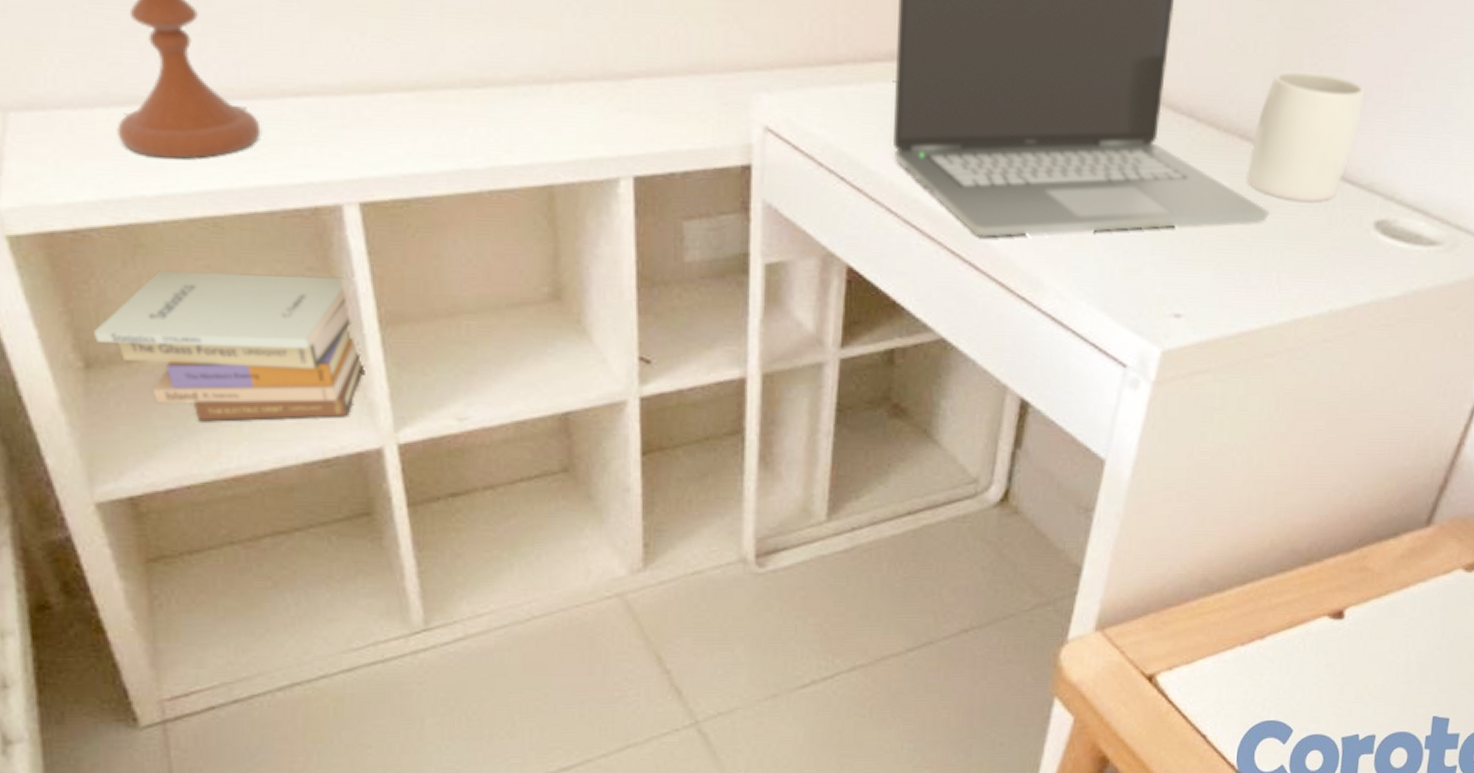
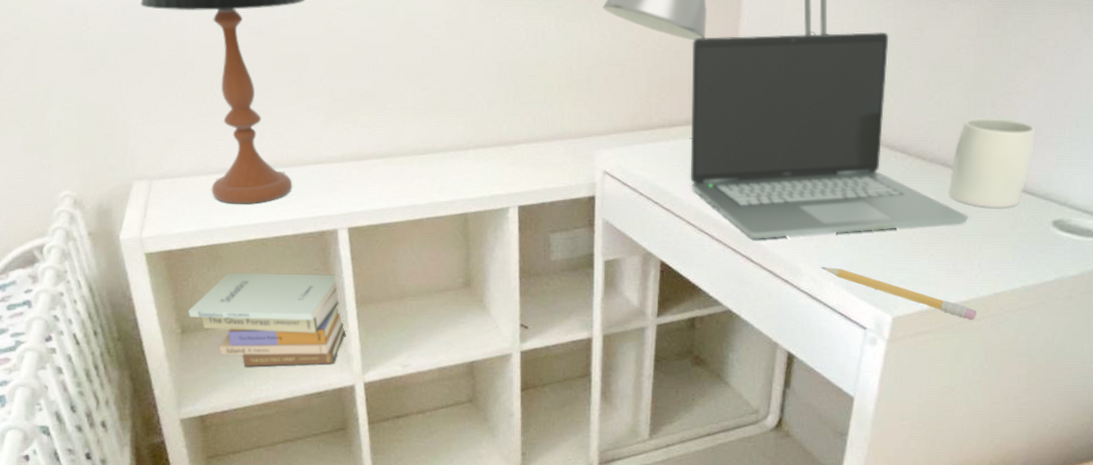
pencil: none [1071,279,1271,356] -> present [821,267,977,321]

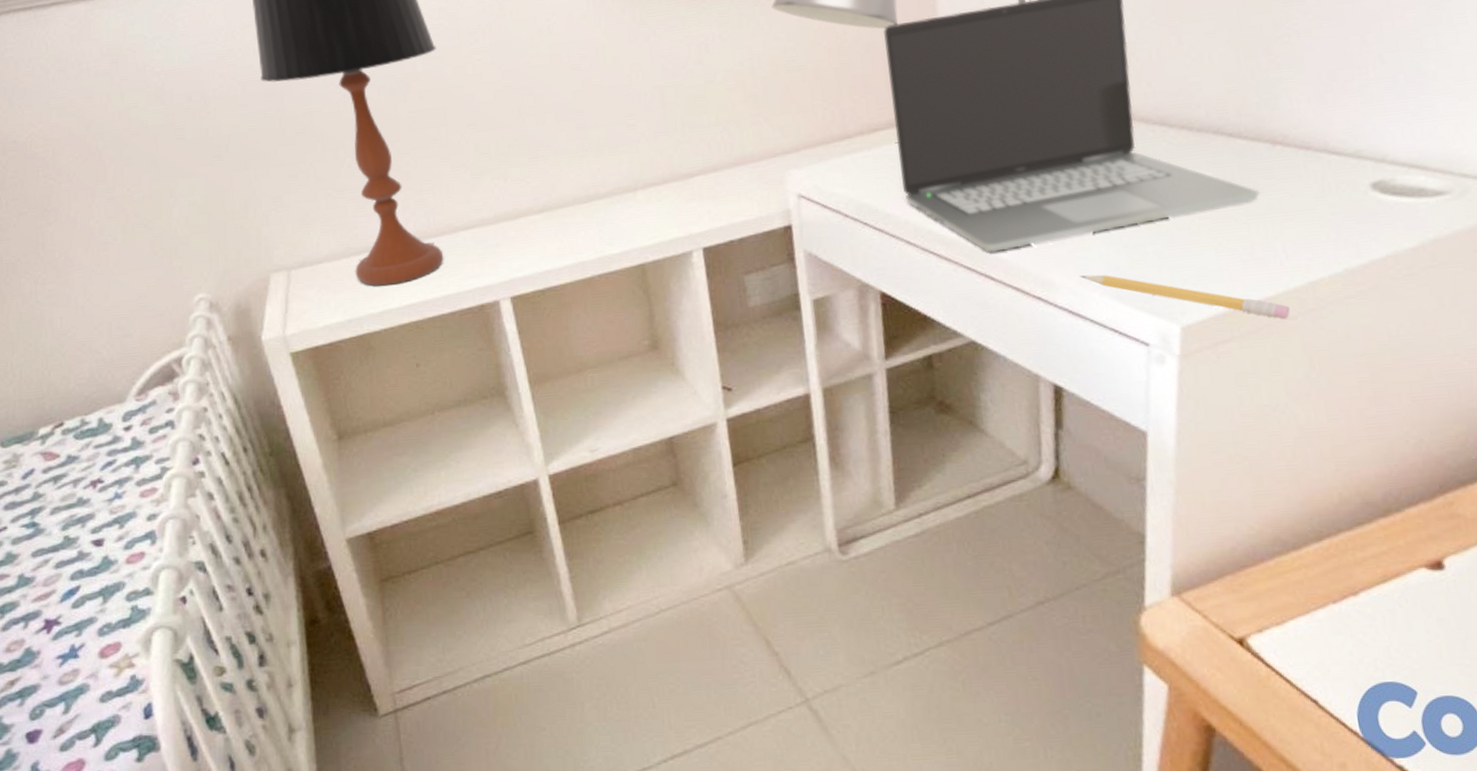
books: present [188,271,346,367] -> none [343,352,522,471]
mug: present [949,117,1036,209] -> none [1226,66,1332,178]

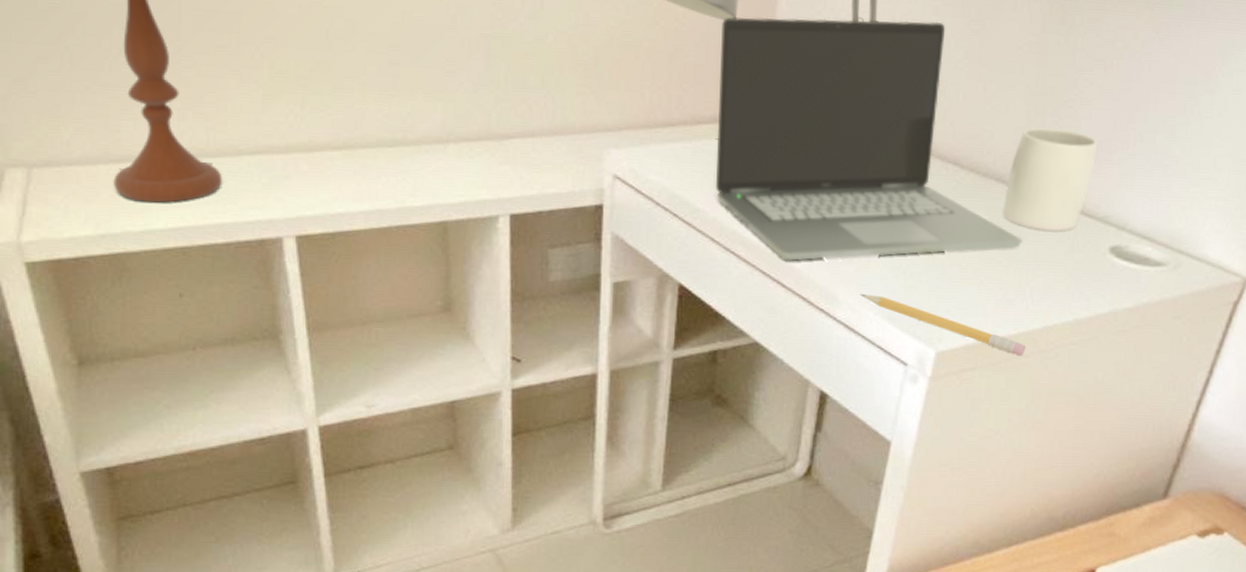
mug: none [1226,66,1332,178] -> present [1002,127,1098,232]

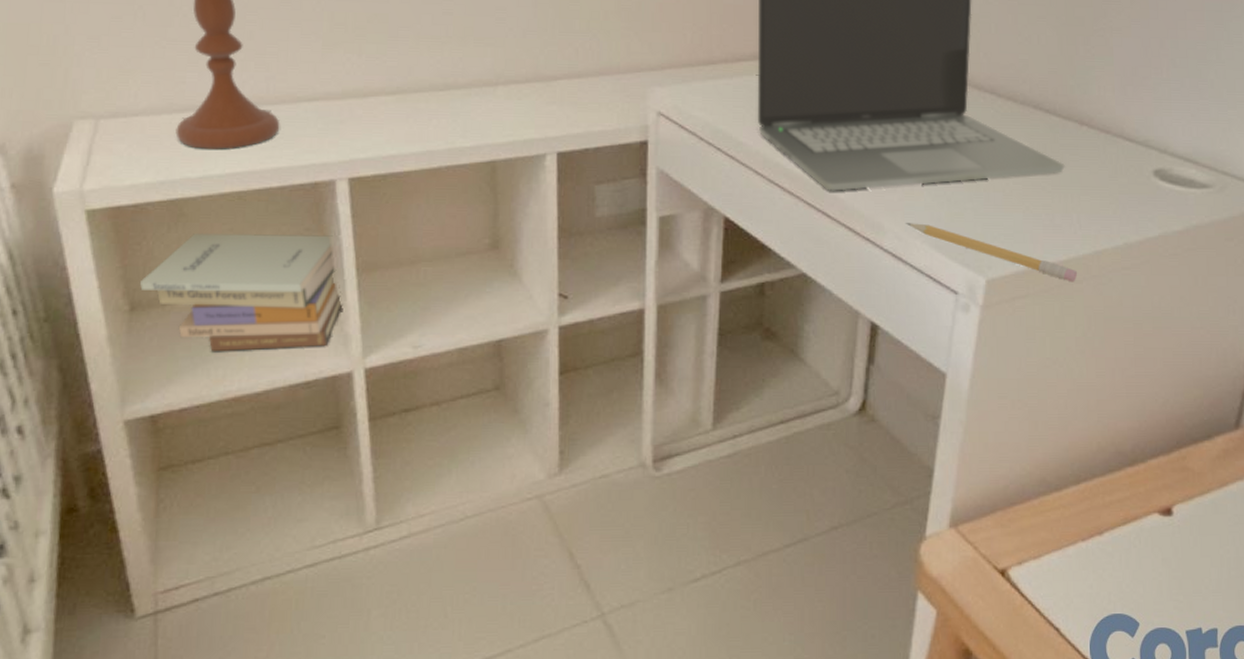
books: none [86,288,295,408] -> present [139,232,343,352]
mug: present [1002,127,1098,232] -> none [1042,55,1132,157]

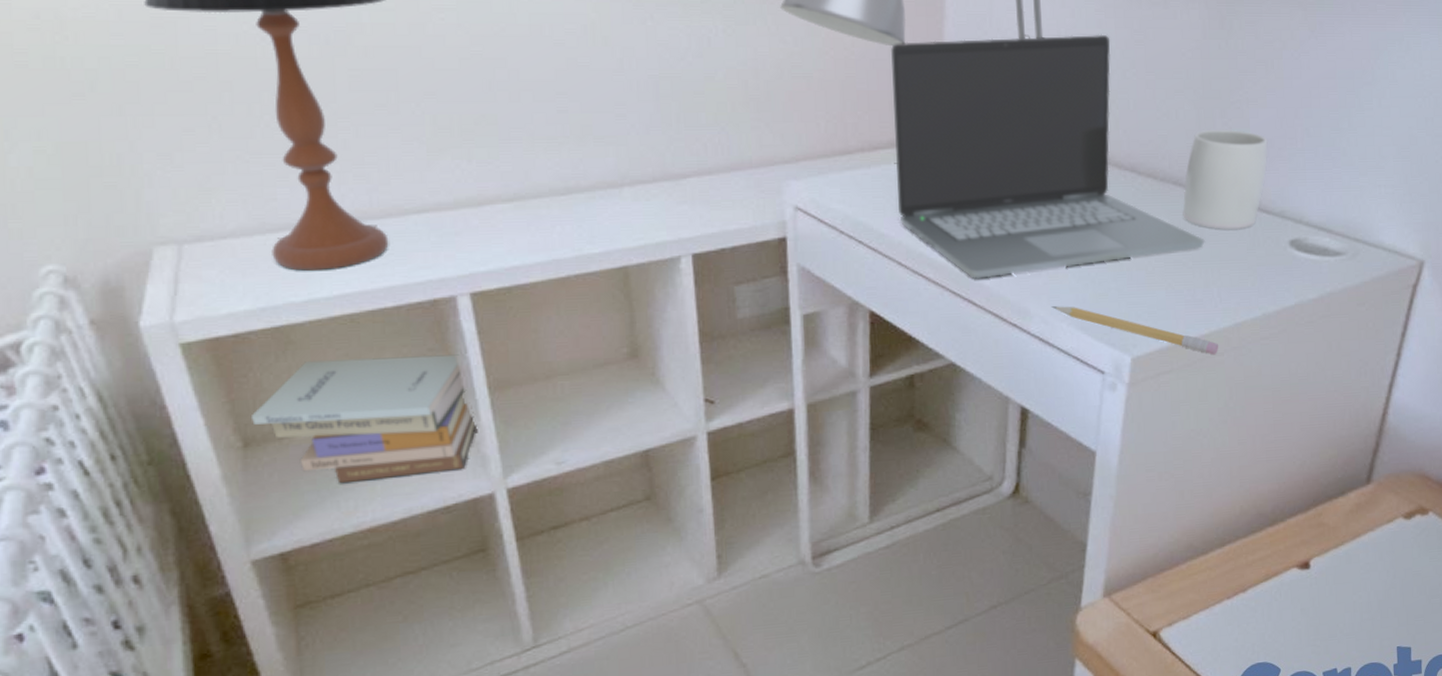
mug: none [1042,55,1132,157] -> present [1182,129,1268,230]

